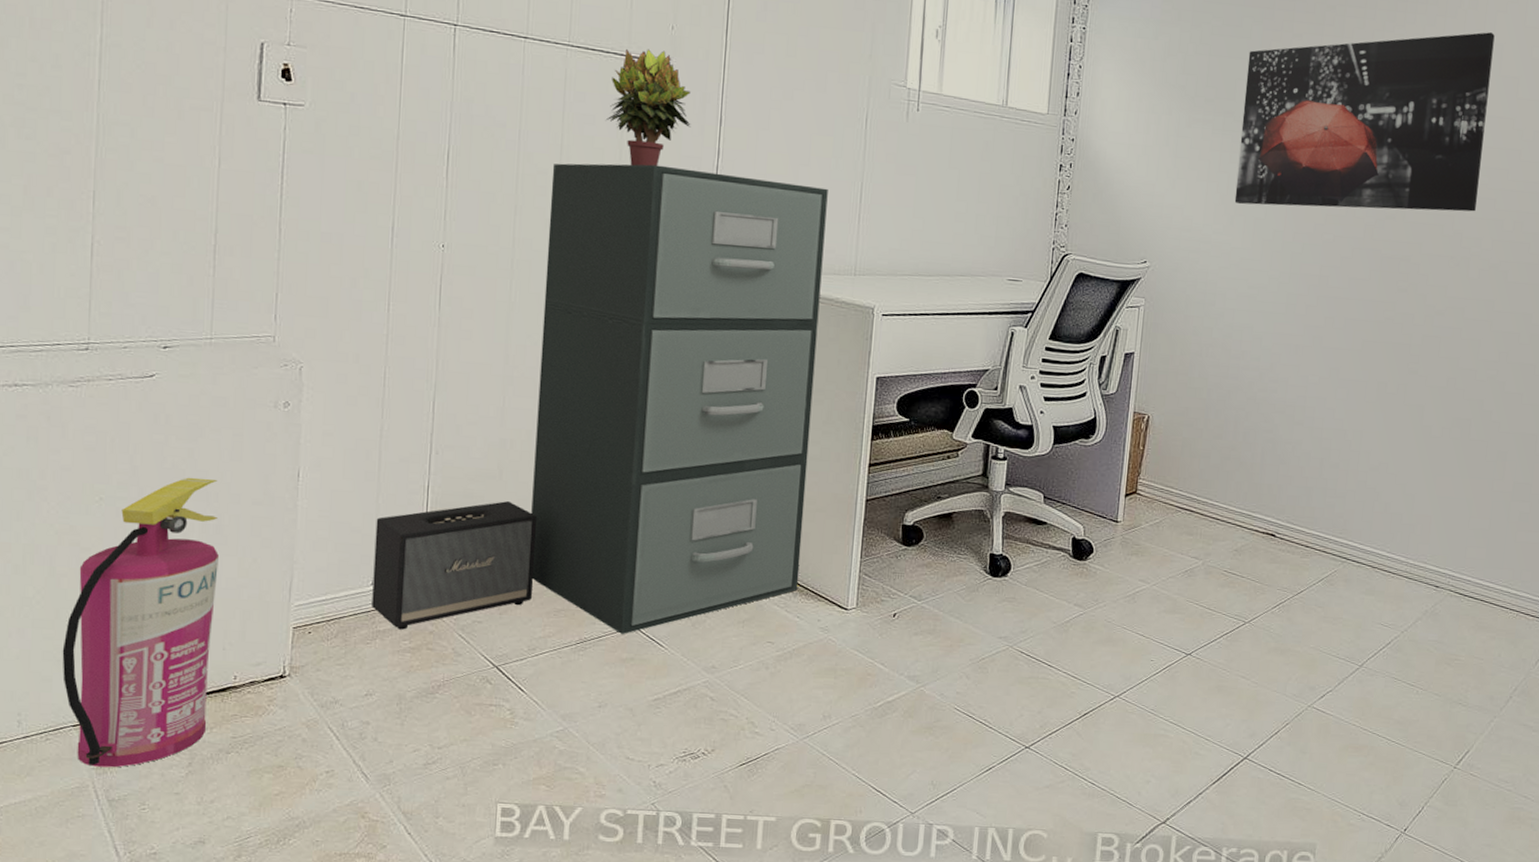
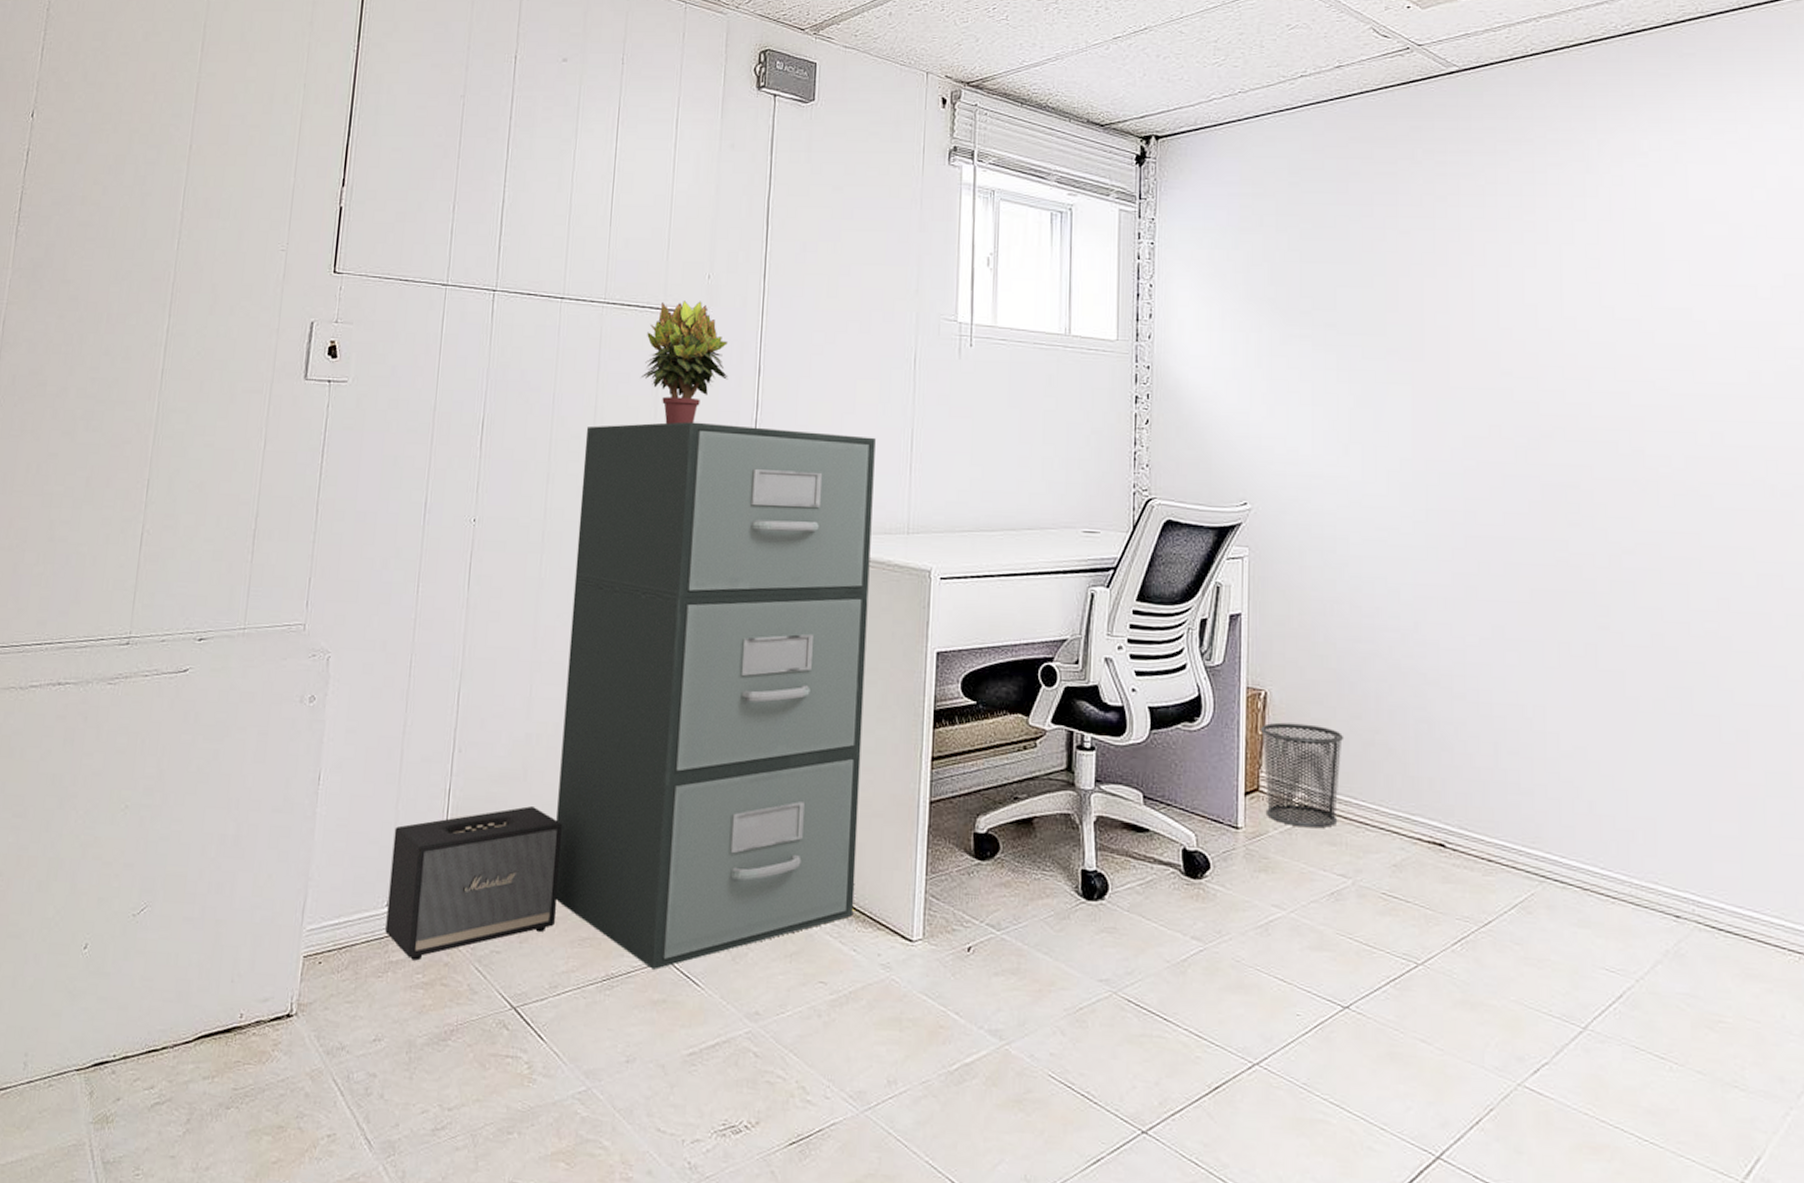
fire extinguisher: present [62,477,219,768] -> none [72,781,240,1122]
waste bin: none [1140,440,1207,523] -> present [1261,722,1344,829]
wall art: present [1234,32,1495,212] -> none [1347,210,1657,430]

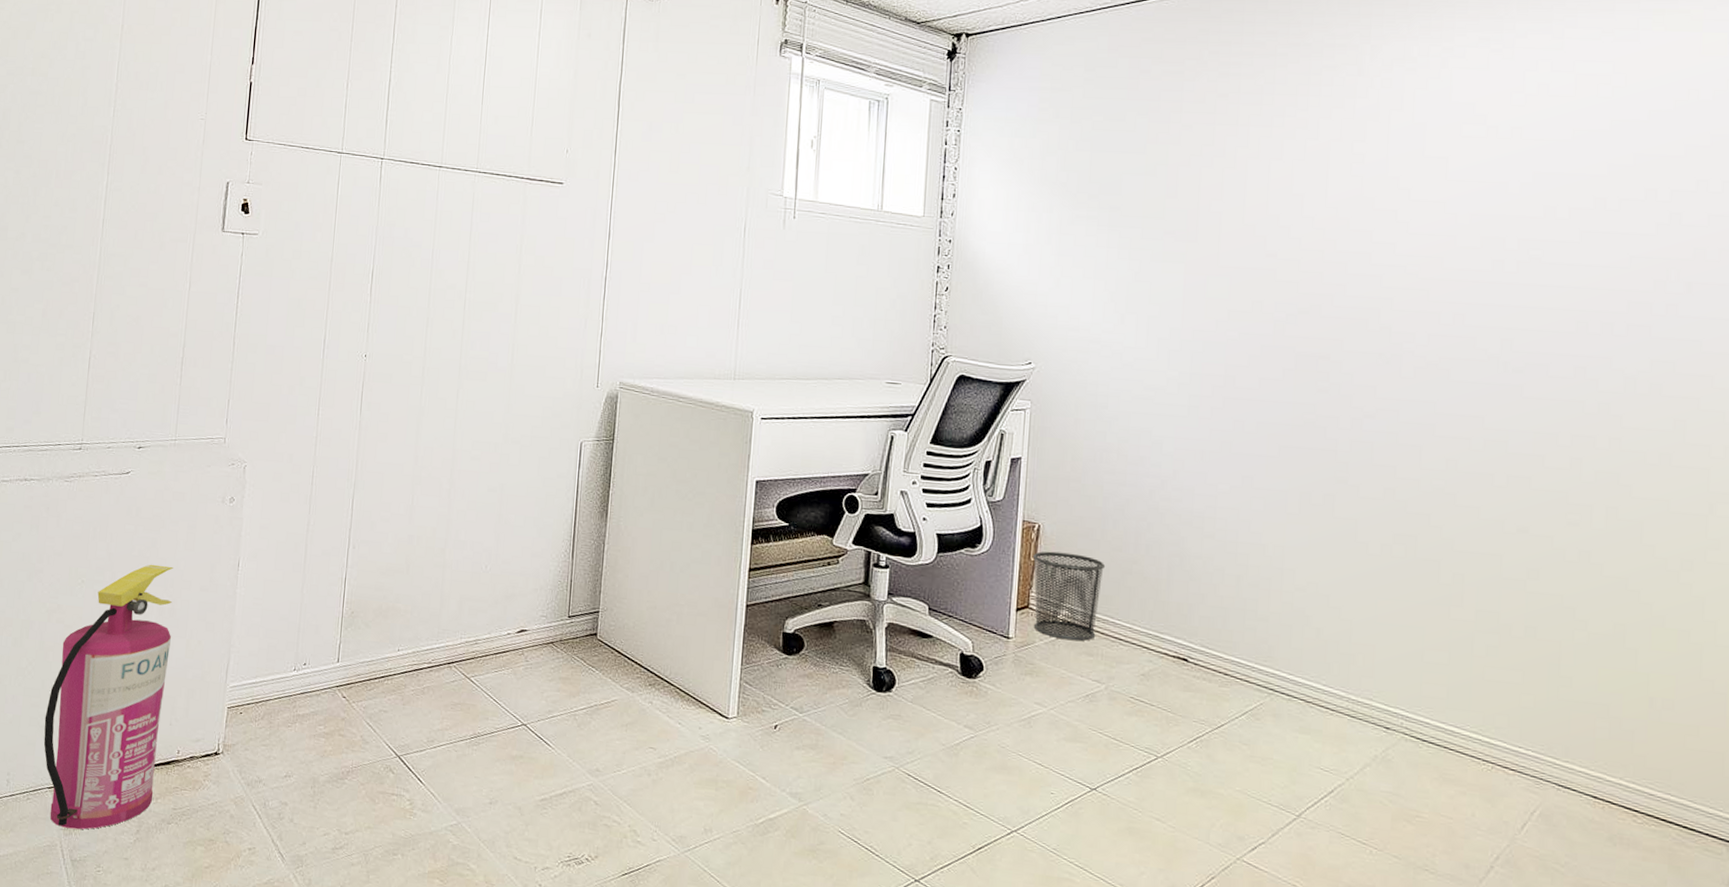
fire extinguisher: none [72,781,240,1122] -> present [43,564,174,830]
speaker: present [385,806,562,961] -> none [293,595,438,715]
filing cabinet: present [555,421,876,970] -> none [432,277,709,731]
potted plant: present [640,300,728,424] -> none [506,171,583,279]

